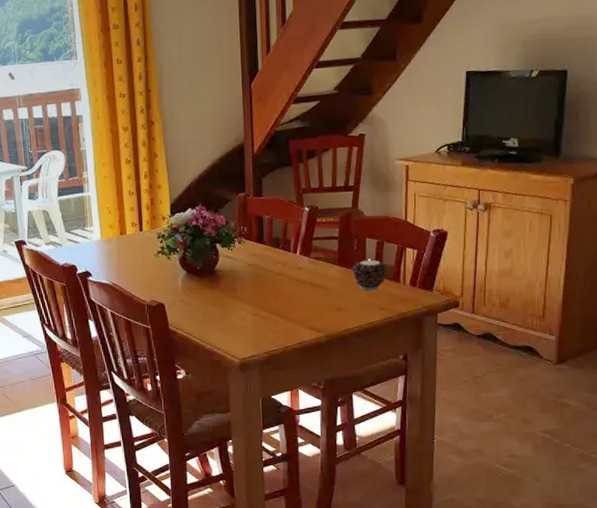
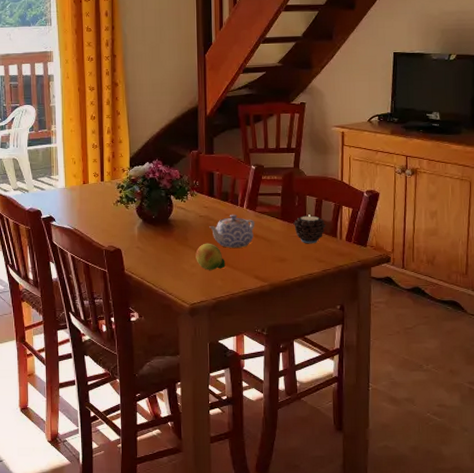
fruit: none [245,293,278,323] -> present [196,243,226,270]
teapot: none [259,261,310,298] -> present [209,214,255,248]

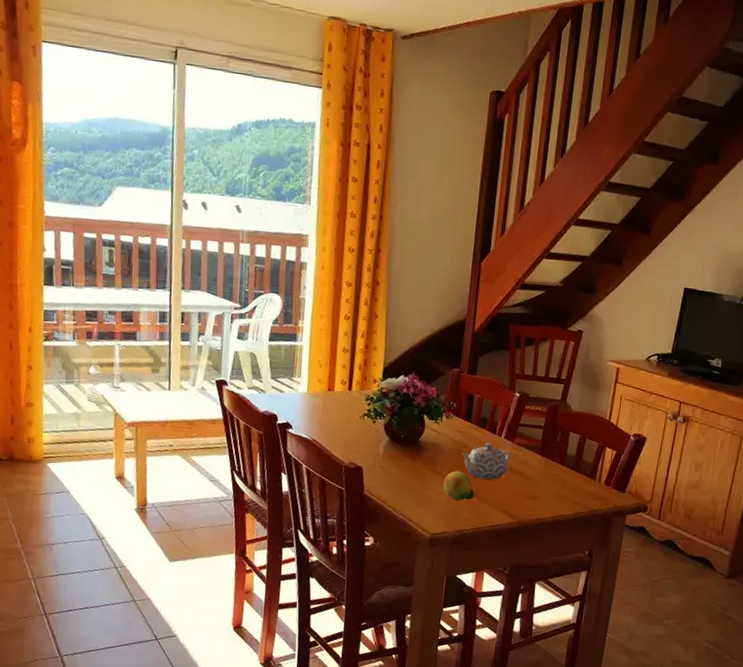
candle: present [293,214,326,244] -> none [552,452,587,484]

